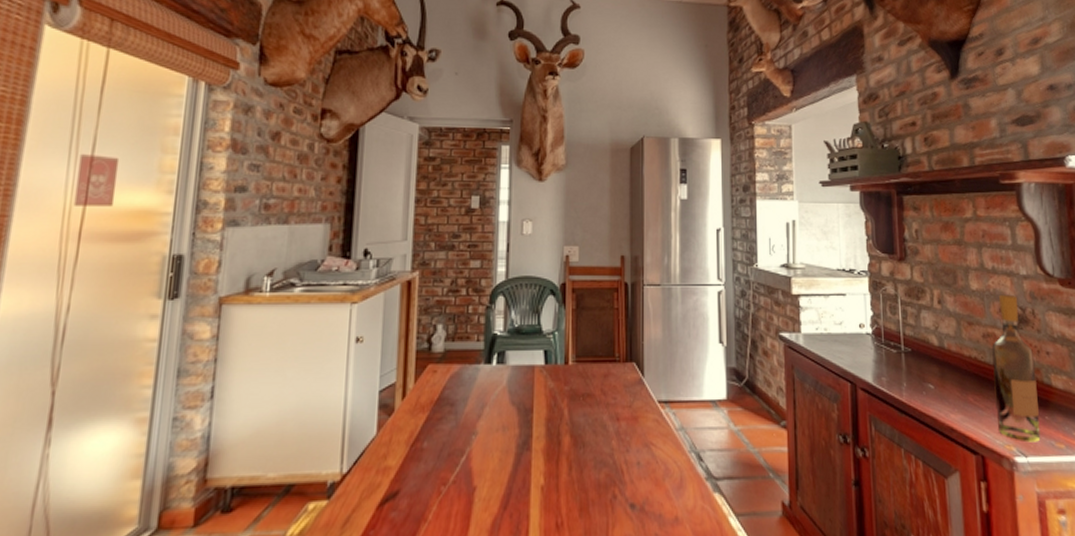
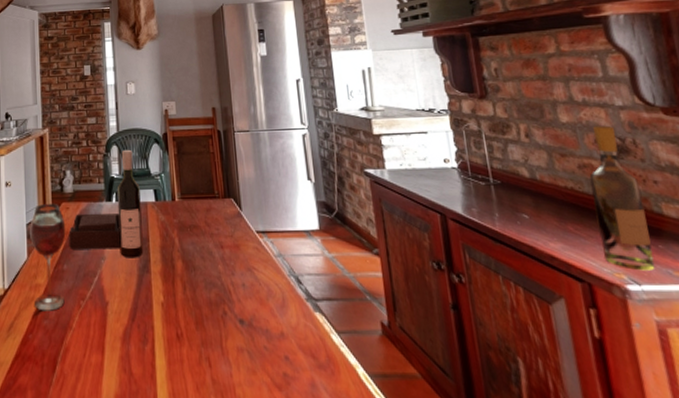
wineglass: none [381,364,431,501] -> present [30,203,66,311]
napkin holder: none [432,378,499,423] -> present [68,213,121,250]
bottle: none [496,301,527,433] -> present [117,149,144,258]

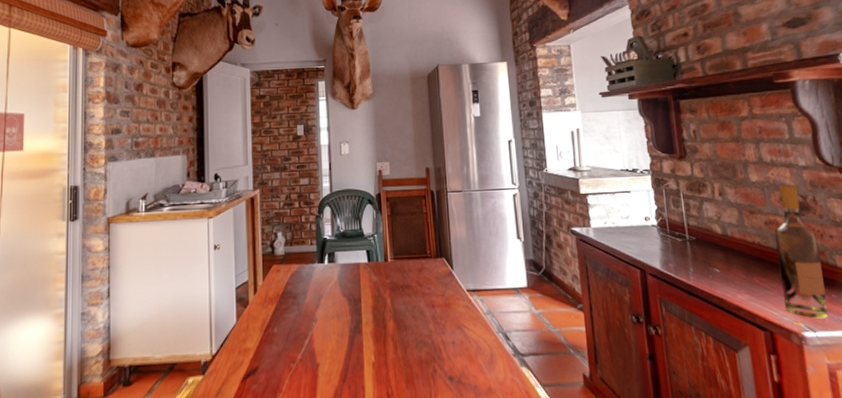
wineglass: present [30,203,66,311] -> none [239,265,277,376]
napkin holder: present [68,213,121,250] -> none [279,275,333,312]
bottle: present [117,149,144,258] -> none [329,210,355,320]

